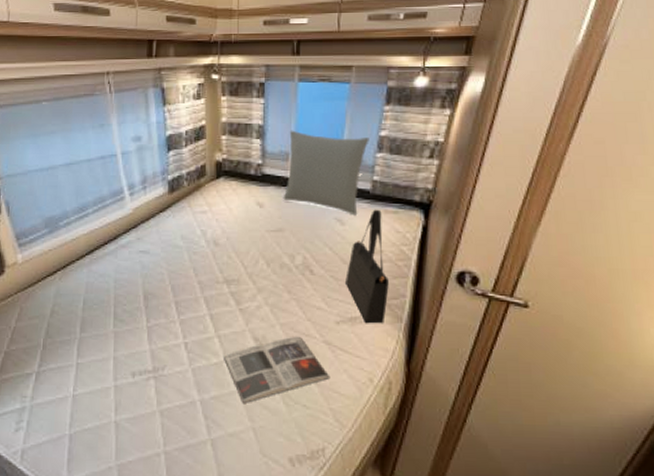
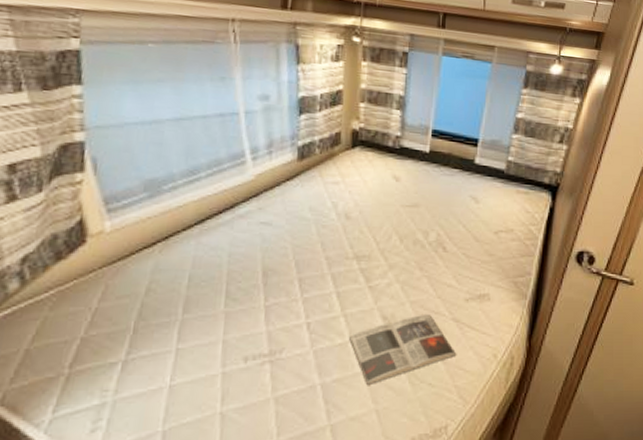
pillow: present [283,130,369,216] -> none [420,104,507,194]
tote bag: present [345,209,389,324] -> none [477,189,517,301]

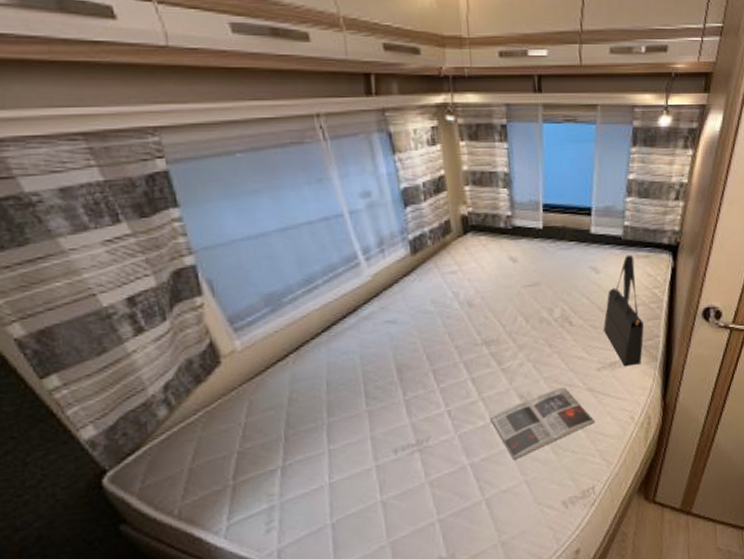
tote bag: none [477,189,517,301] -> present [603,254,644,367]

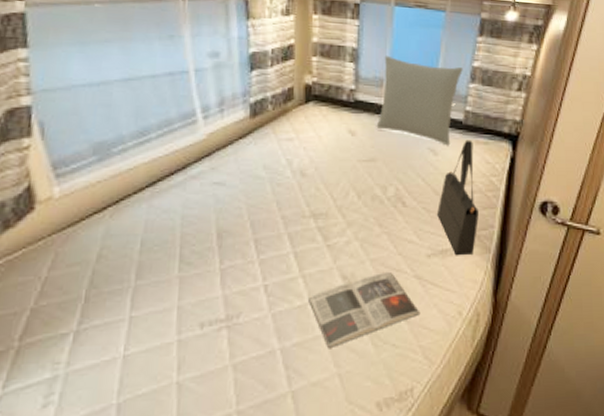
pillow: none [536,177,618,263] -> present [376,55,463,146]

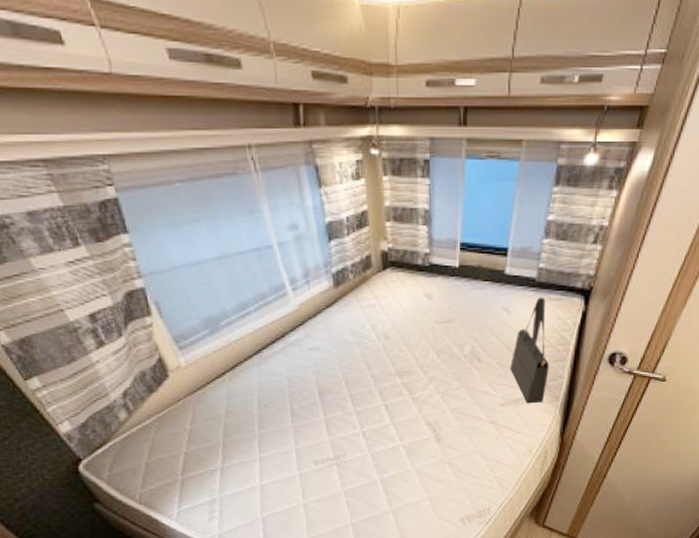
magazine: present [308,271,421,348] -> none [400,418,496,479]
pillow: present [376,55,463,146] -> none [451,215,537,304]

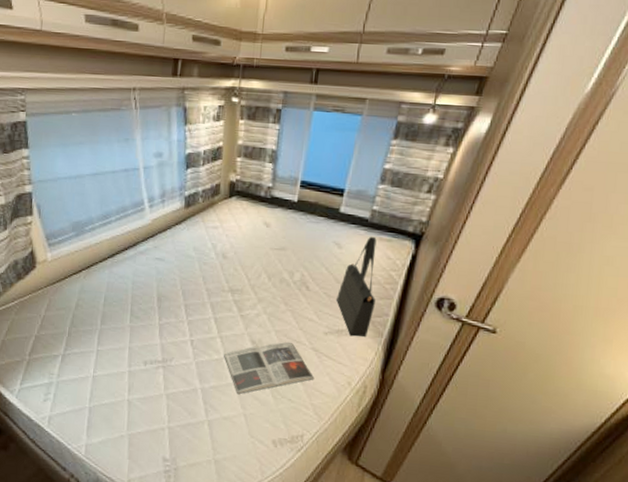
magazine: none [400,418,496,479] -> present [224,342,315,394]

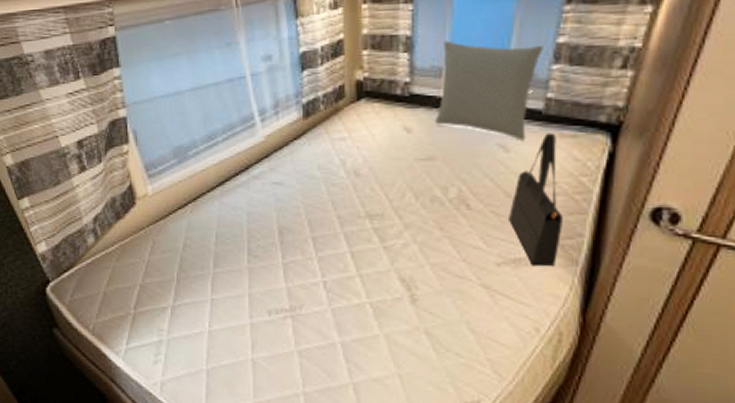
magazine: present [224,342,315,394] -> none [366,277,489,348]
pillow: none [288,157,374,241] -> present [434,40,543,141]

